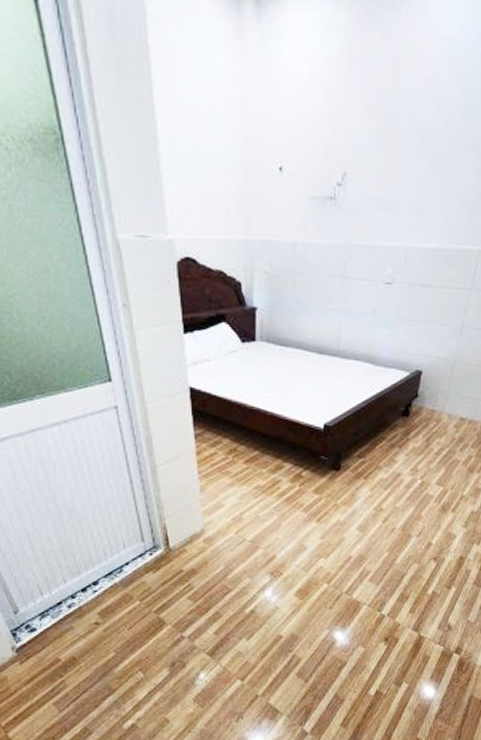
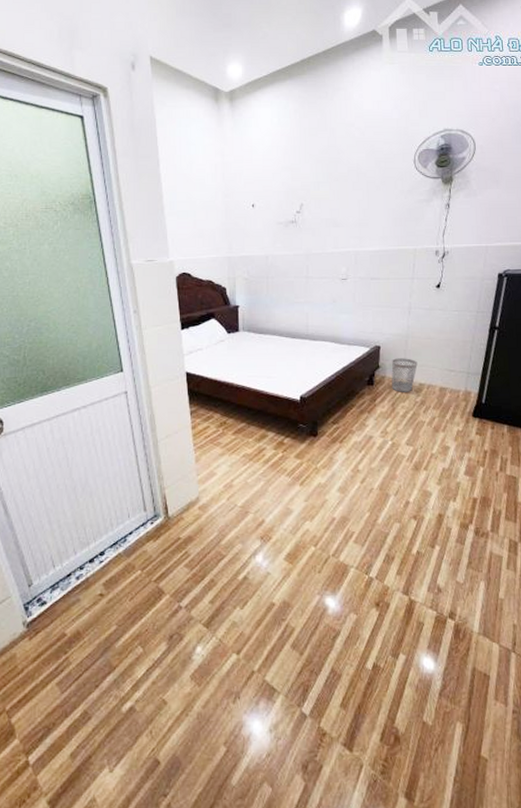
wastebasket: none [429,387,462,427] -> present [391,358,418,392]

